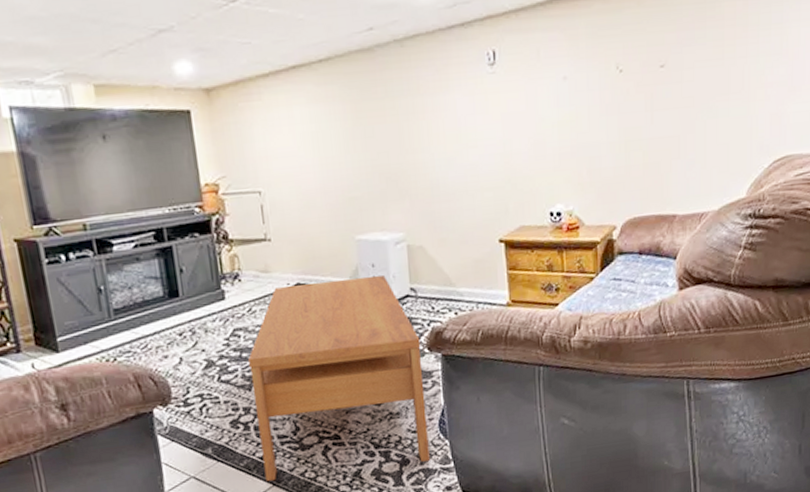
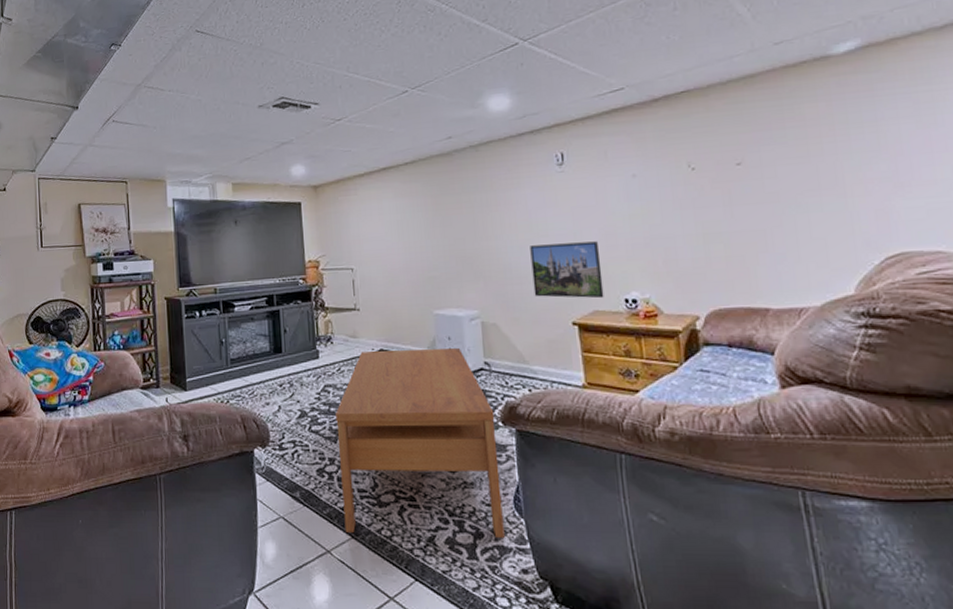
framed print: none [458,151,531,215] -> present [530,241,604,299]

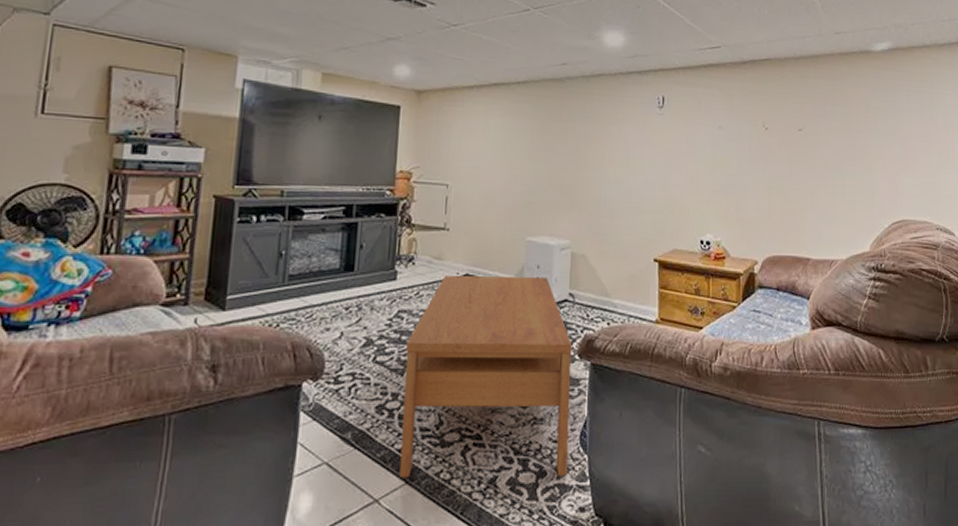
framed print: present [530,241,604,299] -> none [623,181,685,238]

